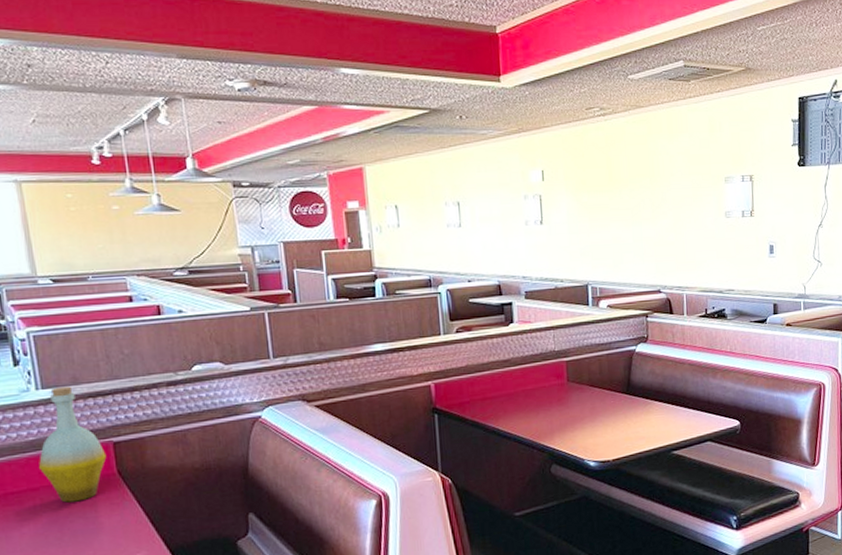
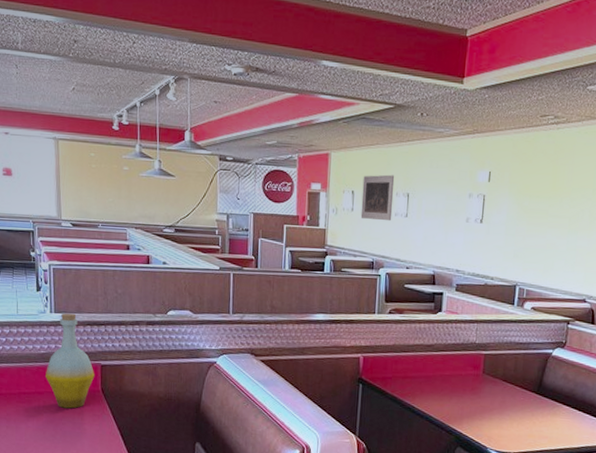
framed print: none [405,184,445,234] -> present [360,174,395,221]

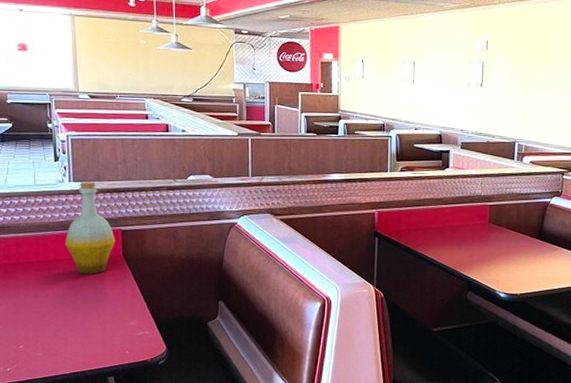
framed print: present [360,174,395,221] -> none [371,44,401,87]

